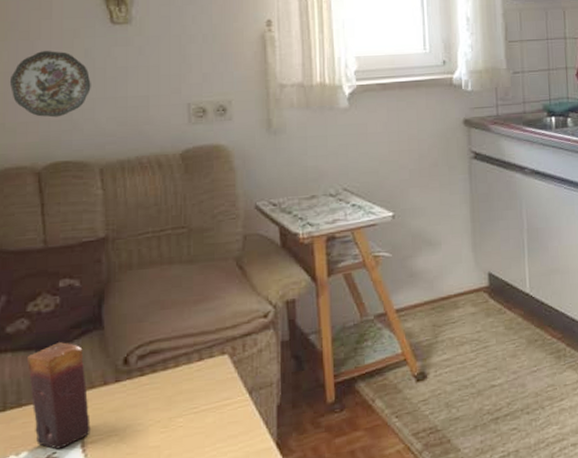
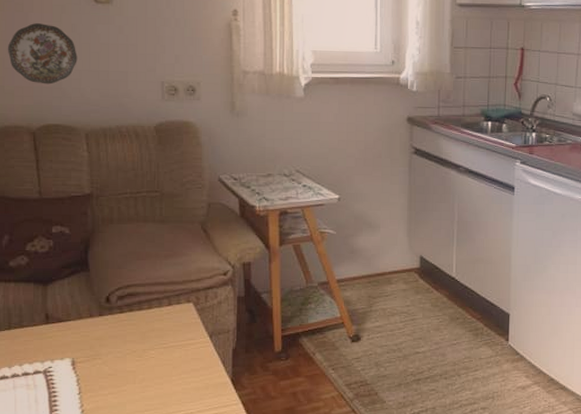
candle: present [27,342,91,449] -> none [27,279,79,365]

